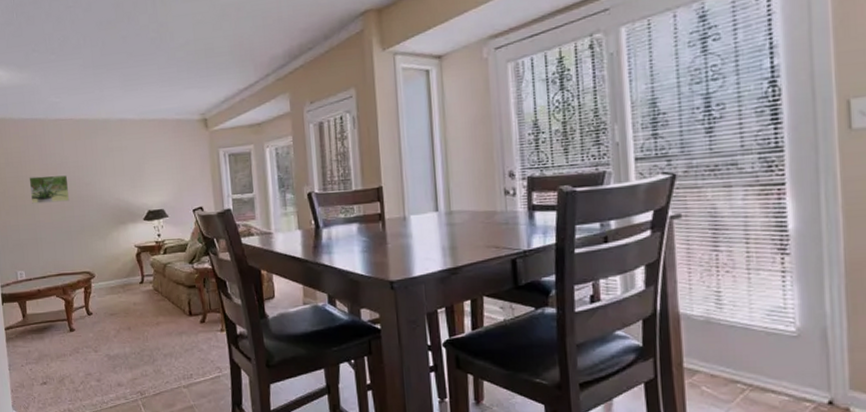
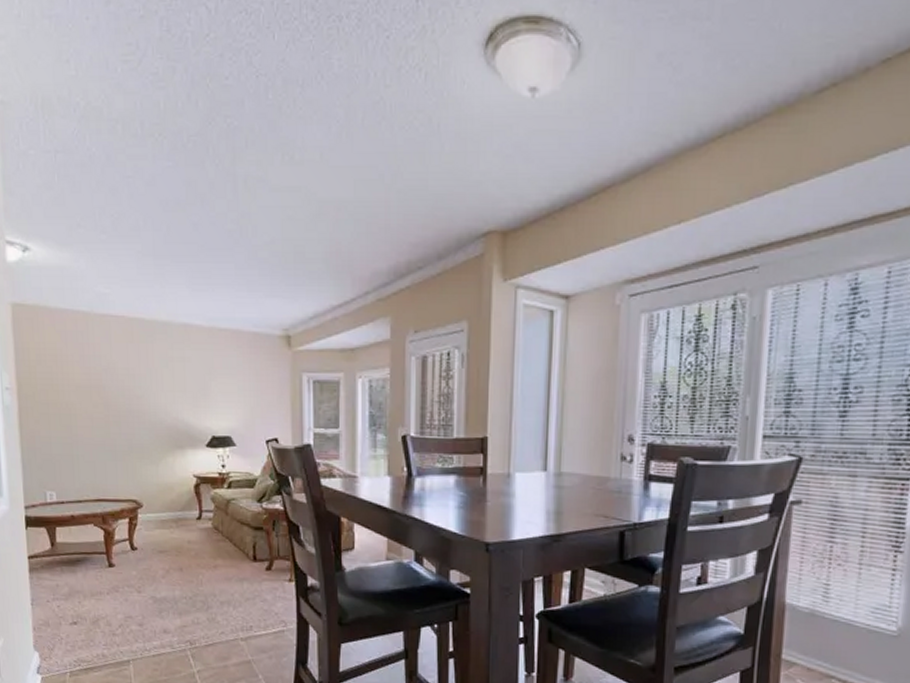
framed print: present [29,175,70,204] -> none [65,381,116,415]

